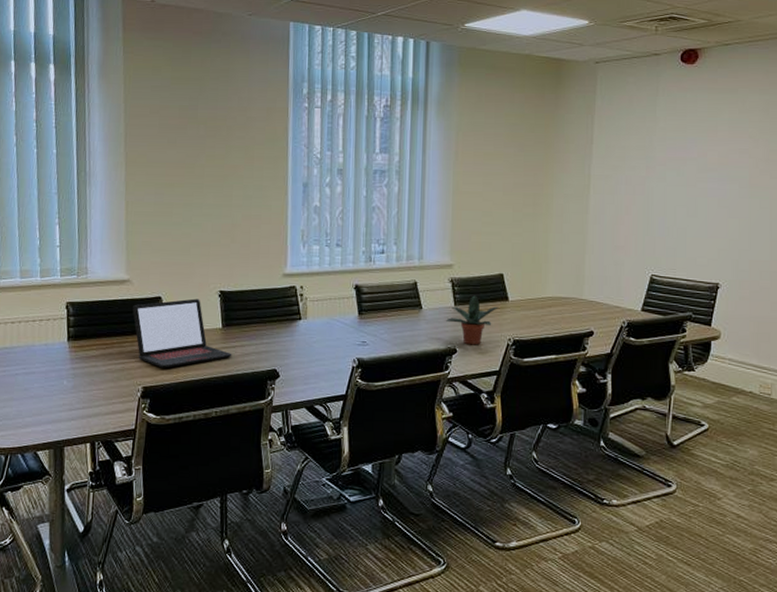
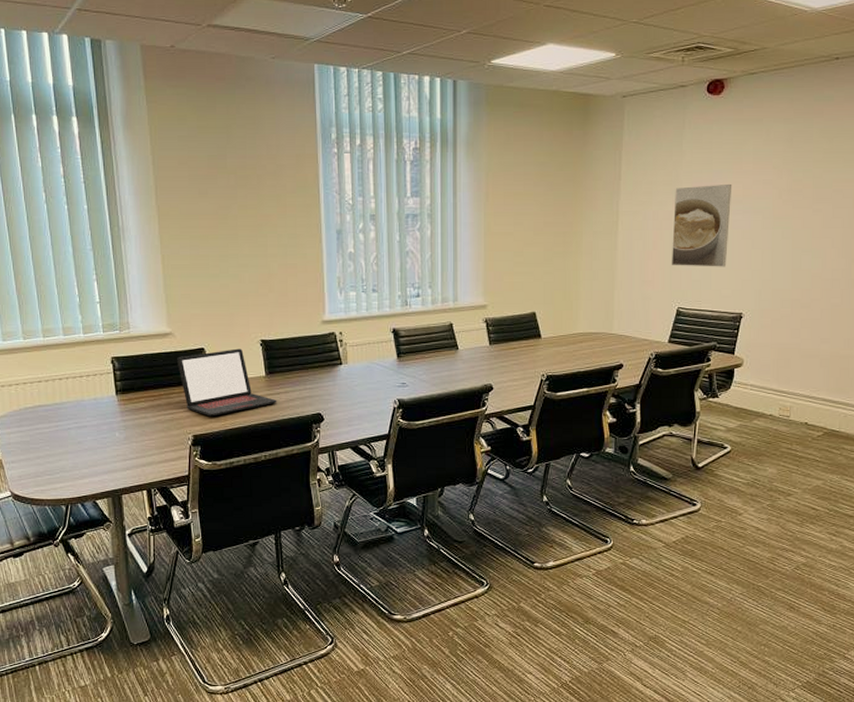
potted plant: present [446,295,499,345] -> none [482,334,532,382]
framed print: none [644,151,707,235] -> present [671,183,732,267]

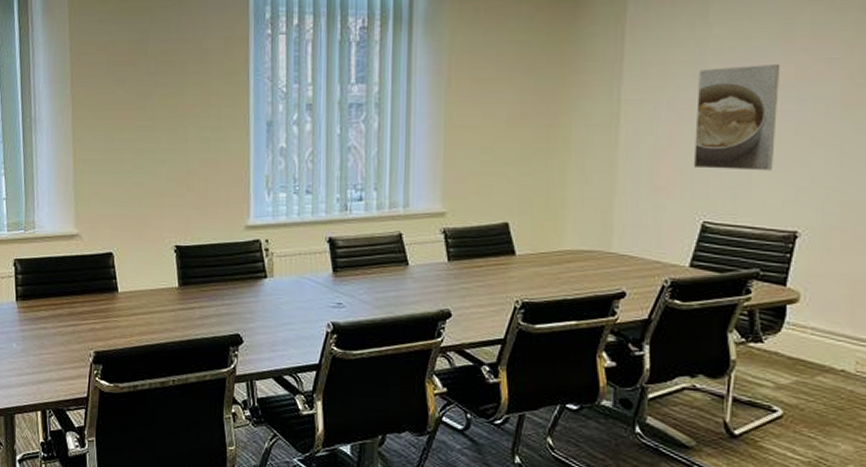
laptop: present [177,348,277,417] -> none [83,254,190,331]

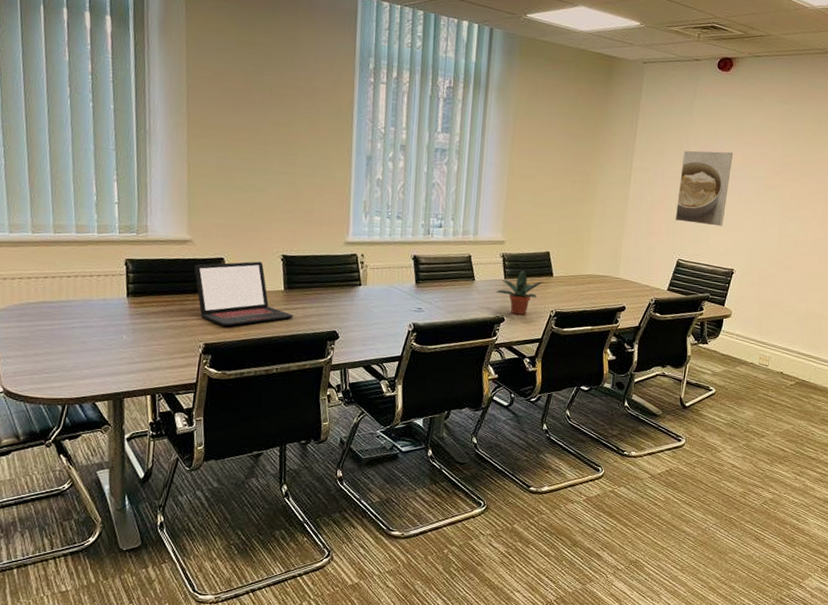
laptop: none [83,254,190,331] -> present [194,261,294,327]
potted plant: none [438,249,503,308] -> present [496,270,544,315]

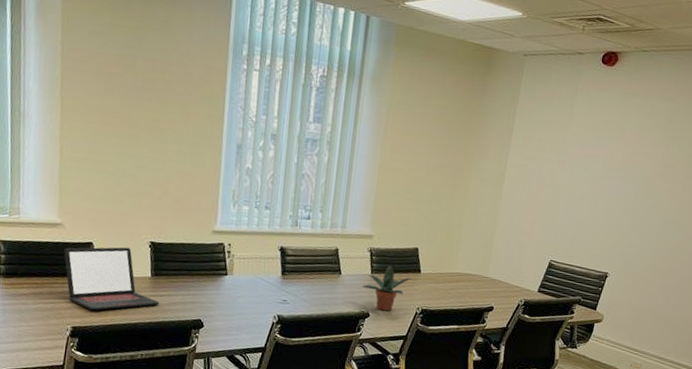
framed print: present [675,150,734,227] -> none [549,148,614,228]

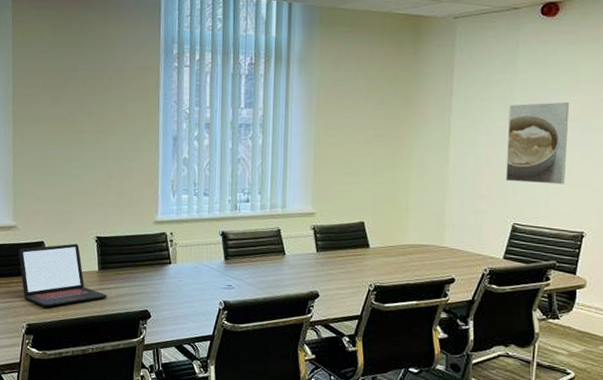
potted plant: present [362,266,411,312] -> none [308,242,360,290]
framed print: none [549,148,614,228] -> present [505,102,570,185]

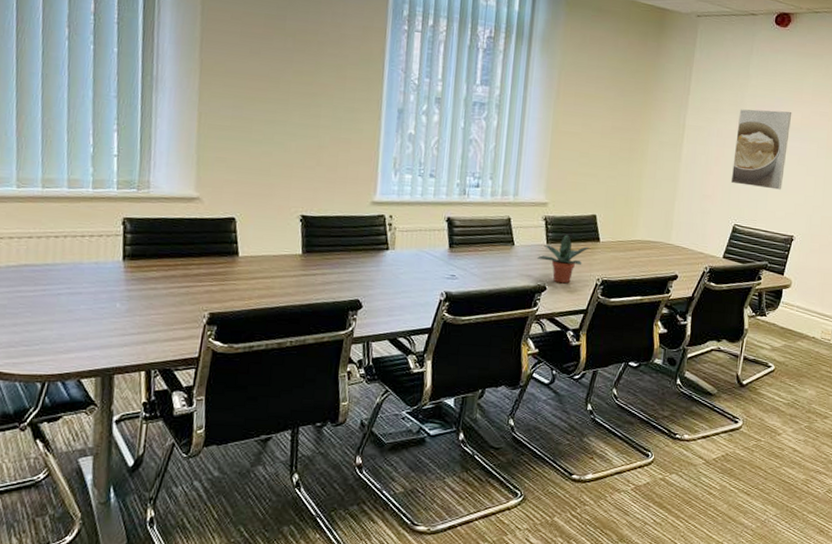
laptop: present [18,243,108,307] -> none [201,221,312,294]
potted plant: none [308,242,360,290] -> present [537,235,590,284]

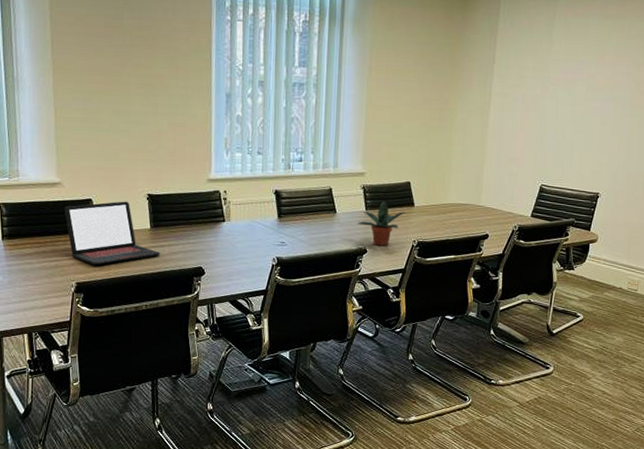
laptop: none [201,221,312,294] -> present [64,201,161,266]
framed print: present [730,109,792,190] -> none [536,73,596,150]

